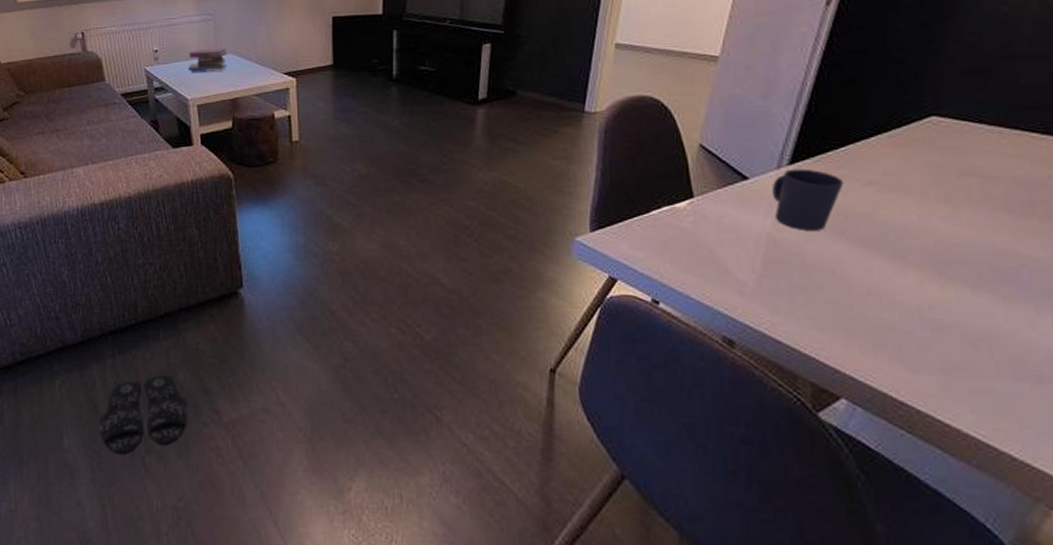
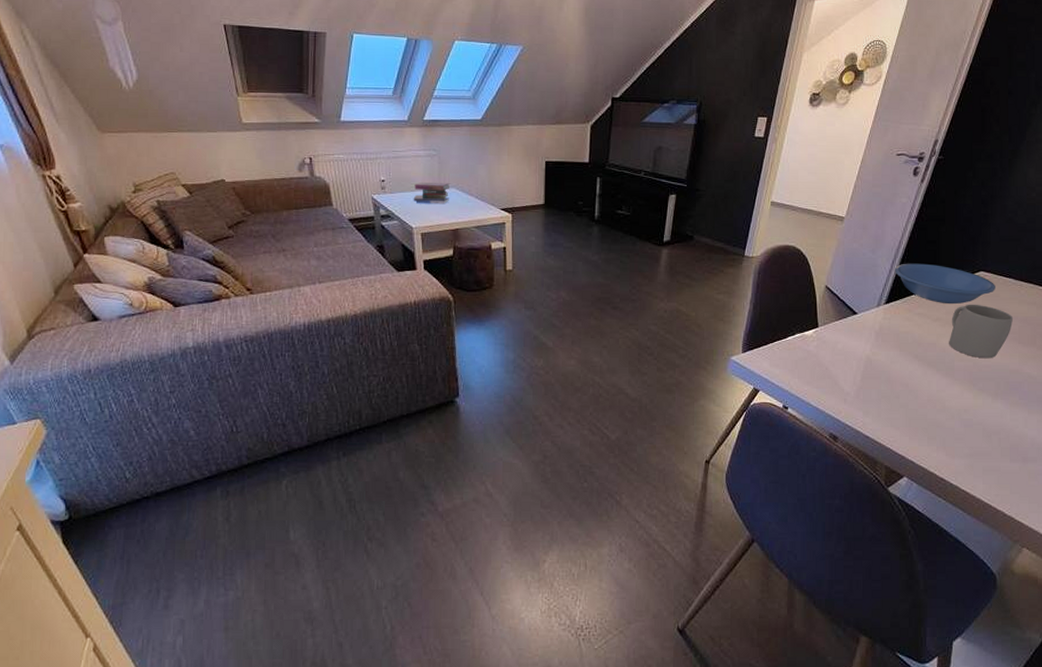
slippers: present [99,373,188,454] -> none [324,472,407,543]
mug: present [771,168,844,231] -> none [872,307,920,354]
bowl: none [799,109,959,162] -> present [895,263,995,305]
mug: none [892,160,994,235] -> present [949,304,1014,359]

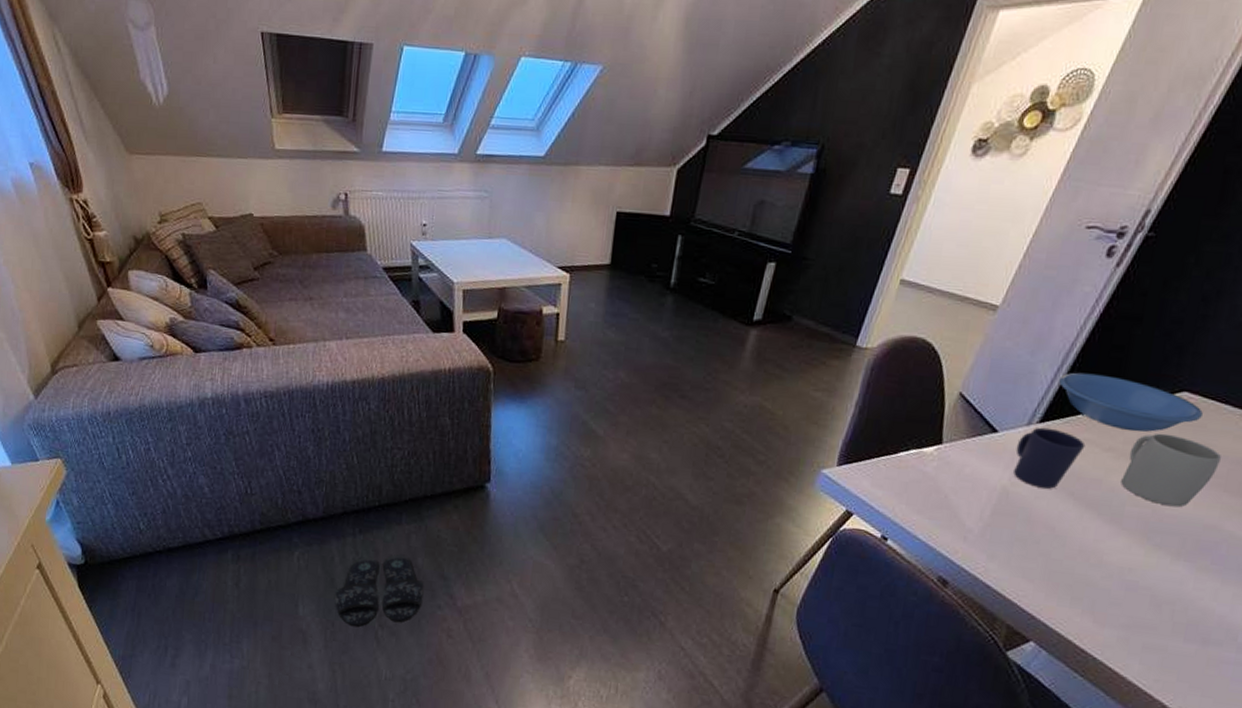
slippers: none [324,472,407,543] -> present [335,555,424,627]
books: present [413,182,449,204] -> none [457,229,500,257]
mug: none [872,307,920,354] -> present [1014,427,1086,489]

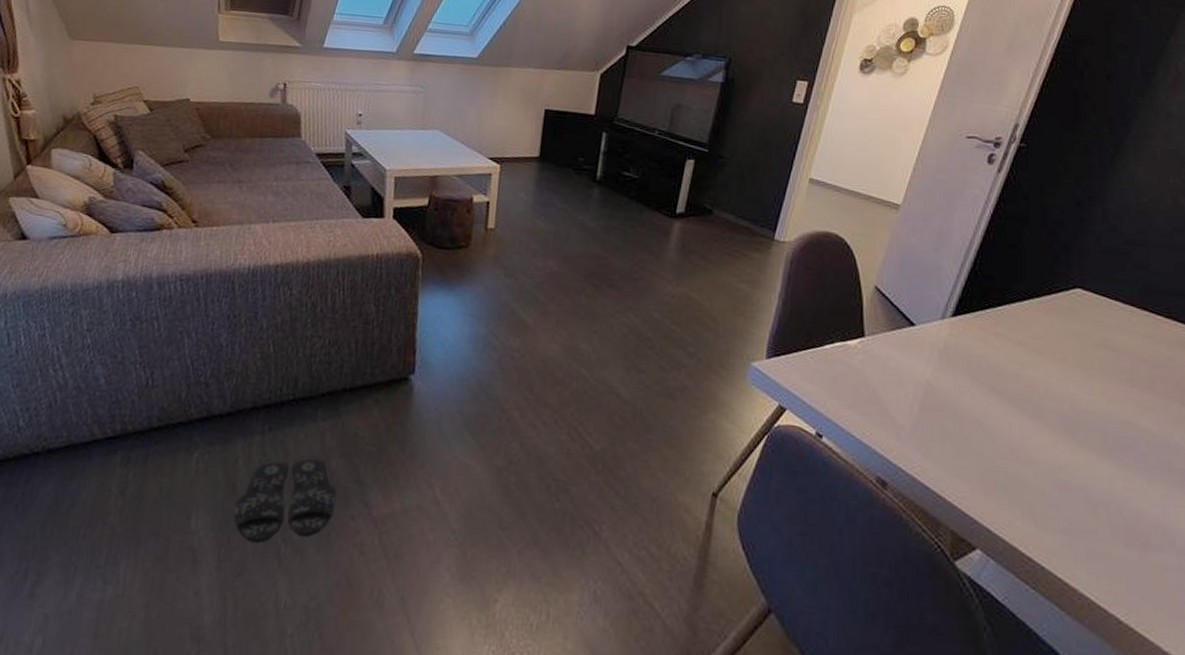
mug: present [1014,427,1086,489] -> none [934,321,998,383]
bowl: present [1059,372,1203,432] -> none [964,268,1097,327]
mug: present [1121,433,1222,508] -> none [1036,328,1123,403]

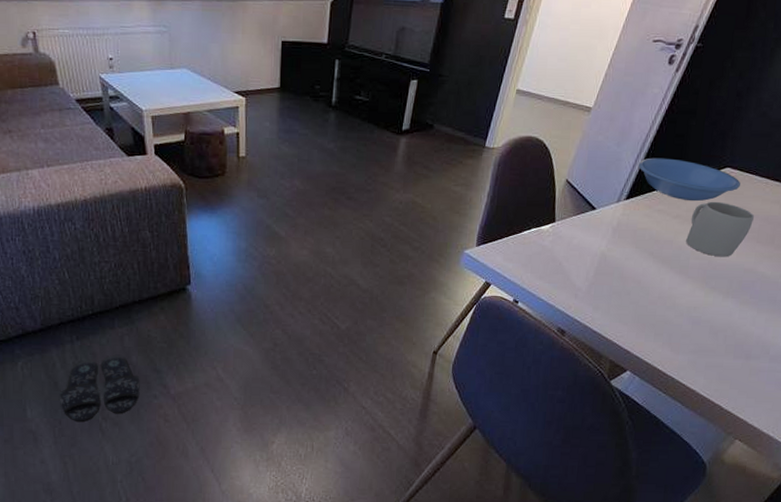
bowl: none [964,268,1097,327] -> present [639,157,741,202]
mug: none [1036,328,1123,403] -> present [686,201,755,257]

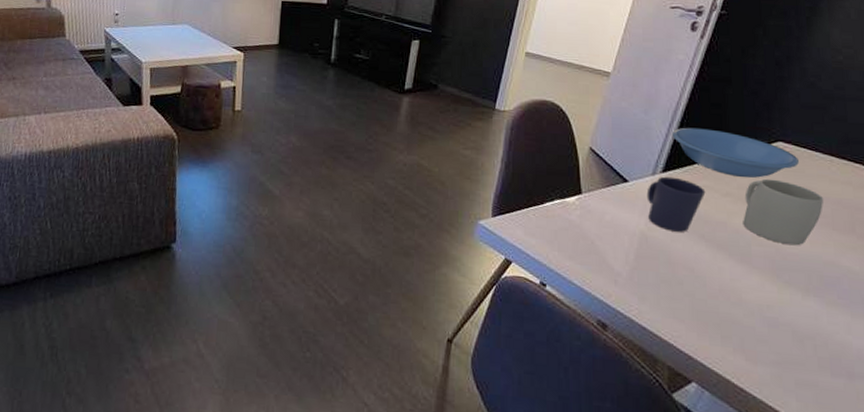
slippers: present [60,355,140,422] -> none [23,318,113,395]
mug: none [609,203,660,251] -> present [646,176,706,232]

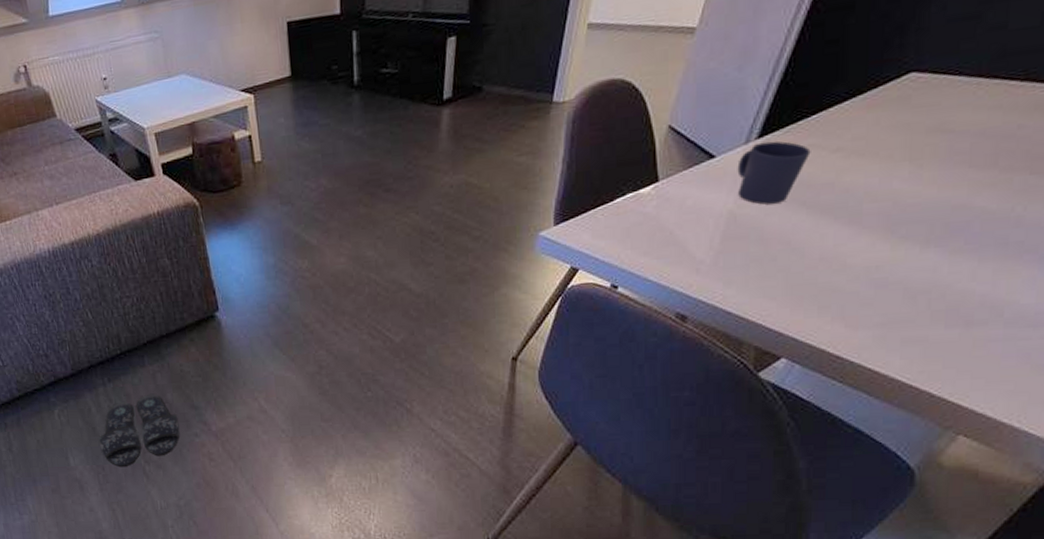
slippers: none [23,318,113,395] -> present [99,394,180,467]
bowl: present [673,127,799,178] -> none [773,73,935,127]
mug: present [743,179,824,246] -> none [855,120,963,195]

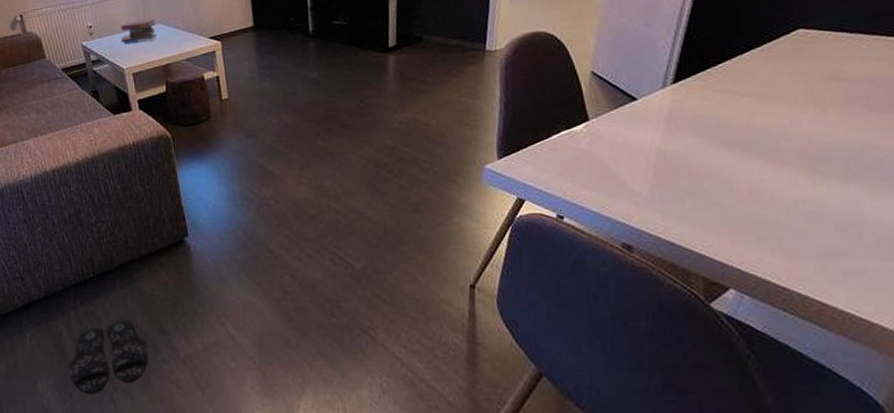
books: none [139,69,180,100] -> present [121,19,157,45]
mug: present [737,141,811,205] -> none [658,86,723,142]

